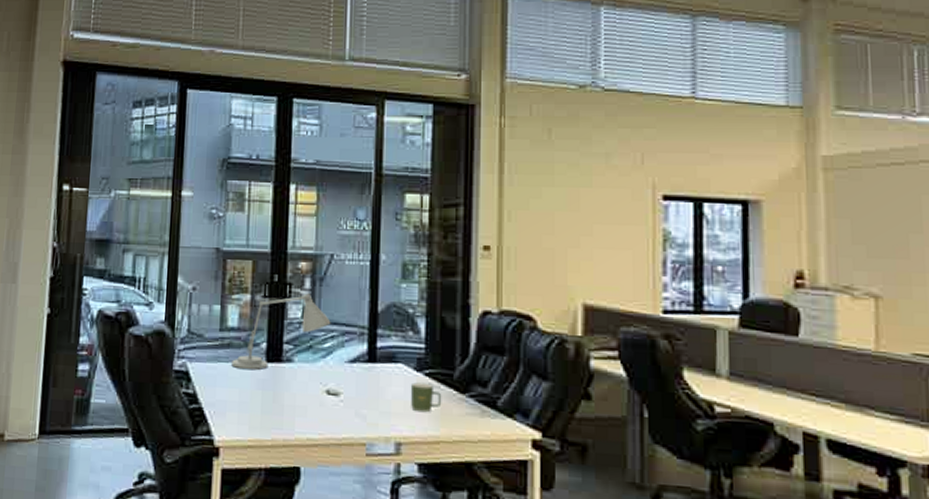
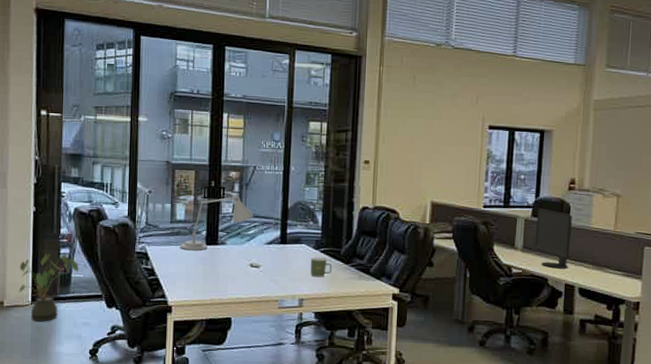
house plant: none [23,369,101,464] -> present [18,253,79,322]
computer monitor: none [747,315,806,409] -> present [535,208,573,269]

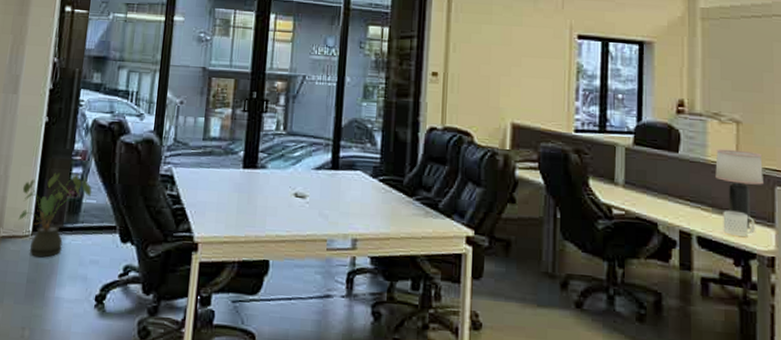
desk lamp: present [180,195,254,250] -> none [212,109,301,175]
mug: present [310,257,332,278] -> none [366,187,393,213]
computer monitor: present [535,208,573,269] -> none [640,135,684,212]
table lamp: none [597,218,636,280] -> present [715,148,765,228]
mug: none [600,266,626,288] -> present [723,210,755,238]

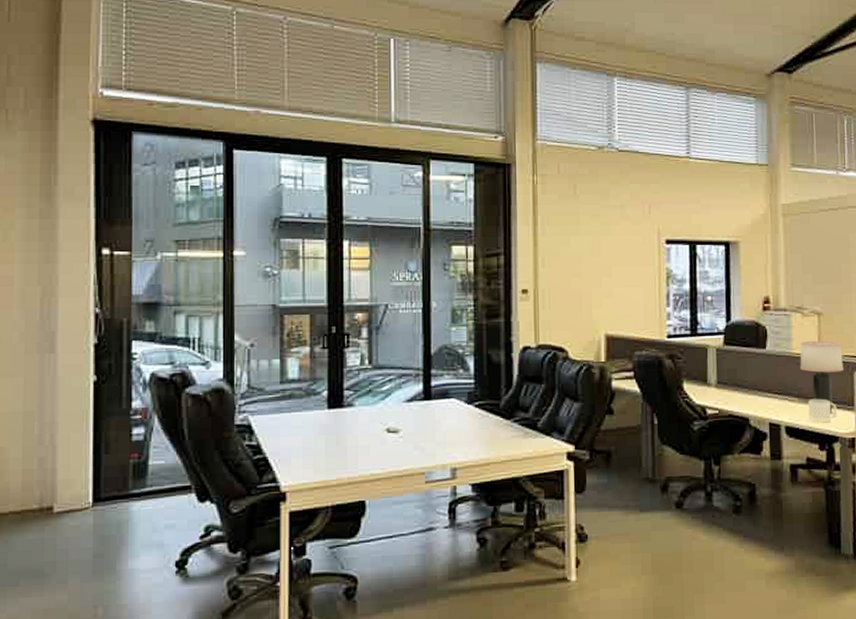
house plant: present [18,172,92,258] -> none [74,433,159,530]

